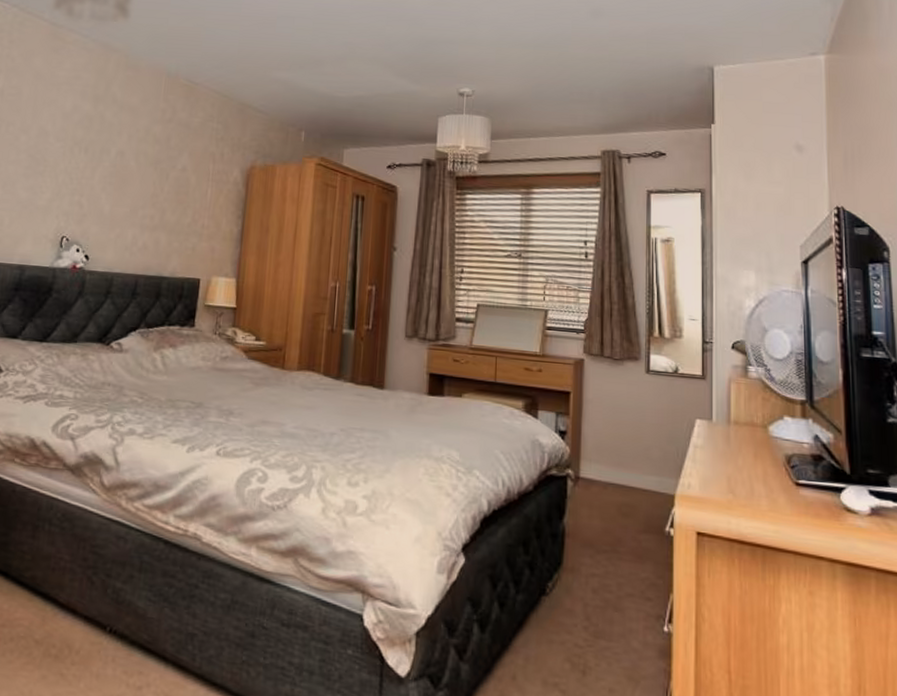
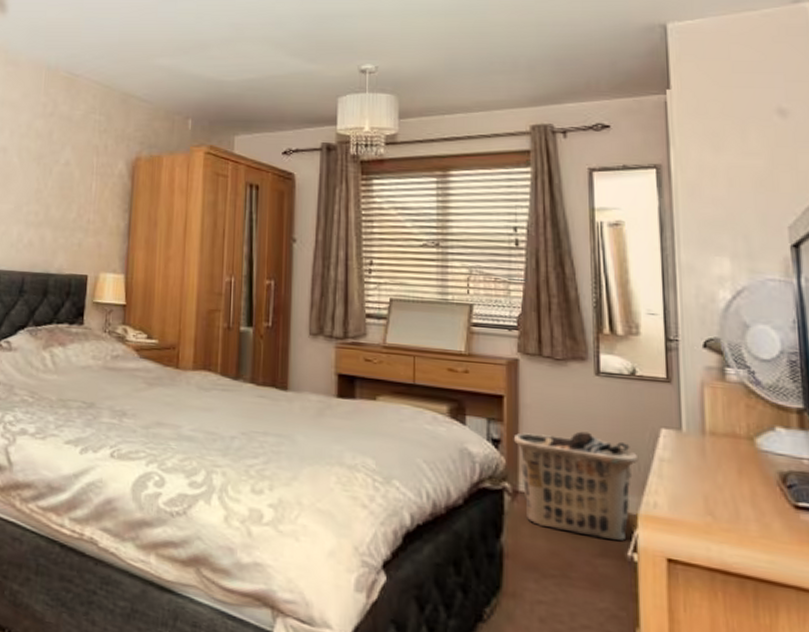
clothes hamper: none [577,423,678,518] -> present [513,431,639,541]

